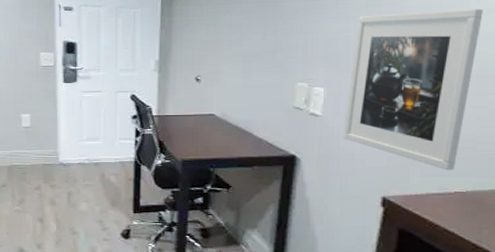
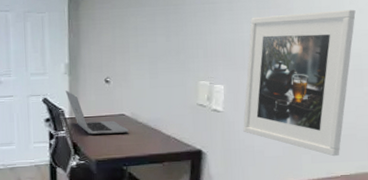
laptop: none [154,87,218,134] -> present [65,90,129,135]

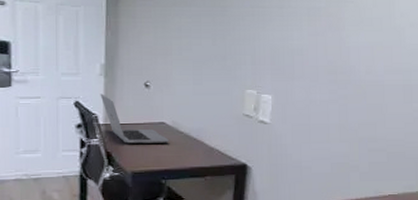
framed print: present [243,9,356,157] -> none [290,22,407,175]

